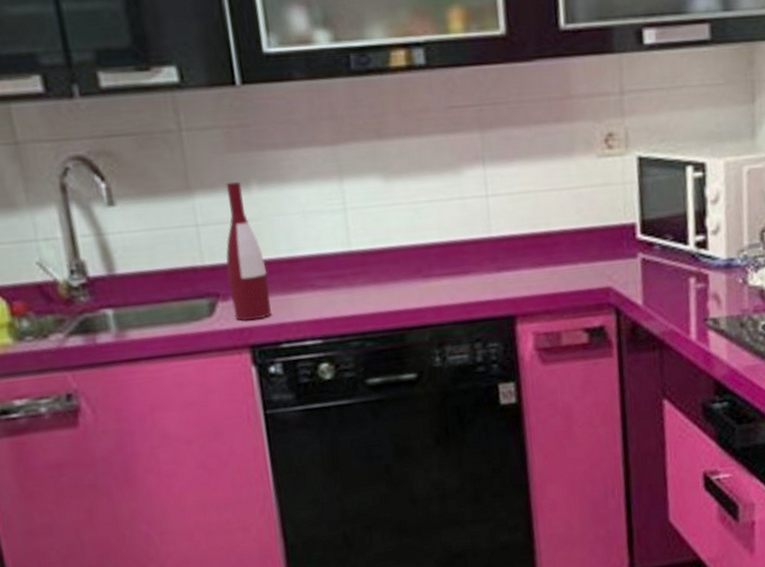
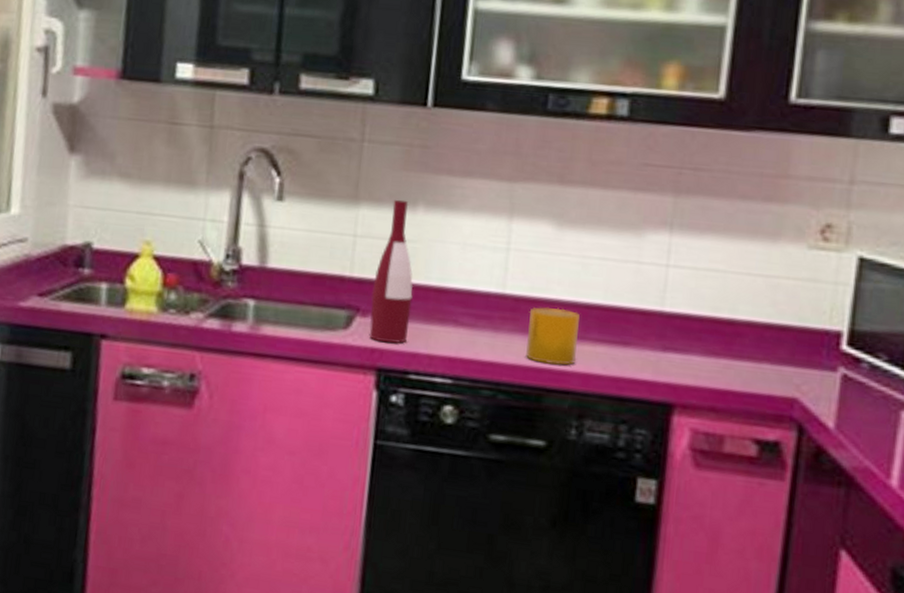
cup: none [376,253,426,306] -> present [524,306,580,366]

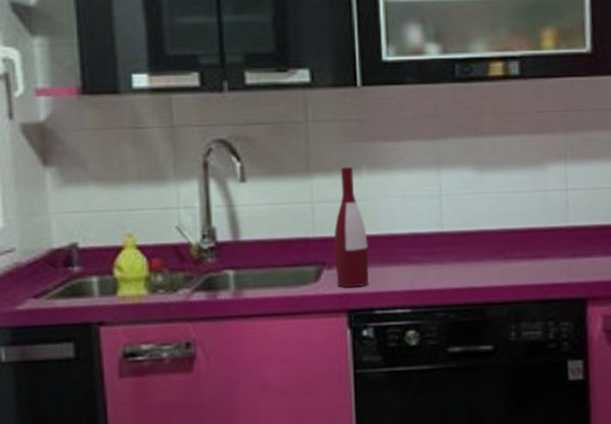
cup: present [524,306,580,366] -> none [464,236,507,283]

